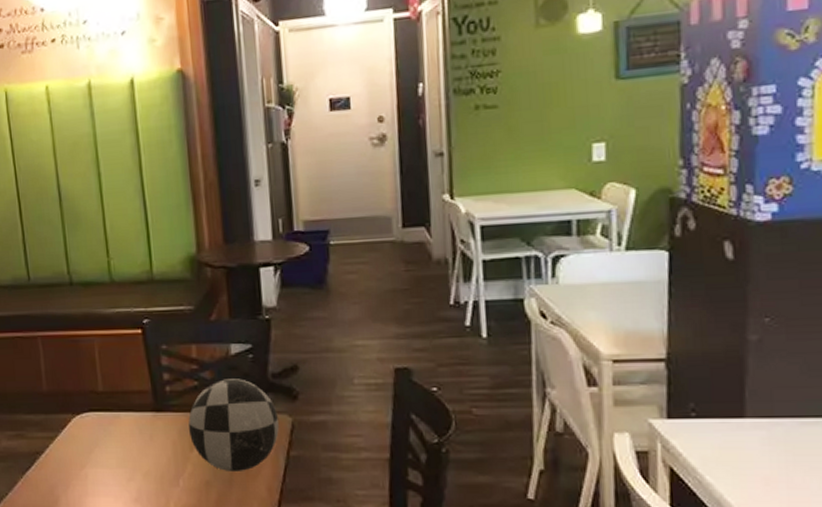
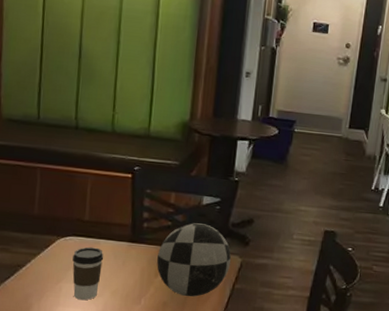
coffee cup: none [93,422,128,487] -> present [72,246,104,301]

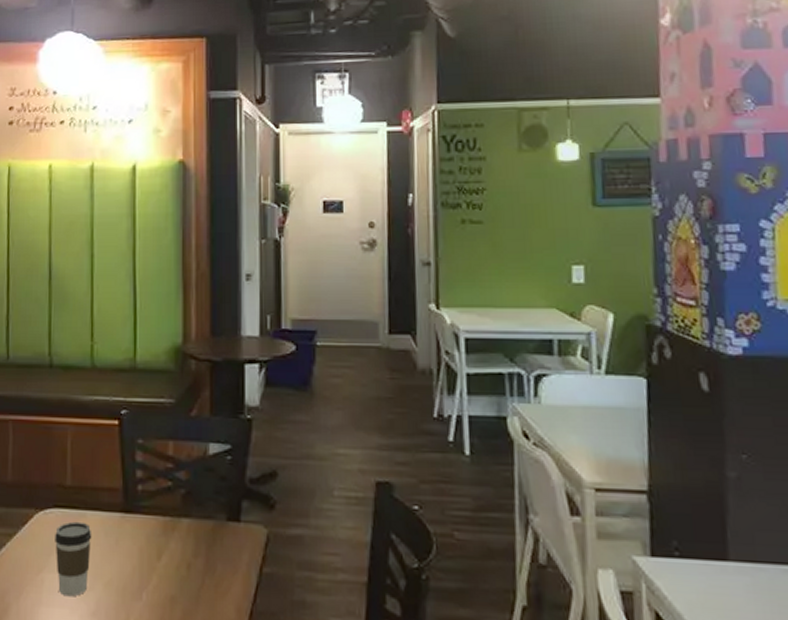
decorative ball: present [157,223,231,297] -> none [158,481,253,588]

